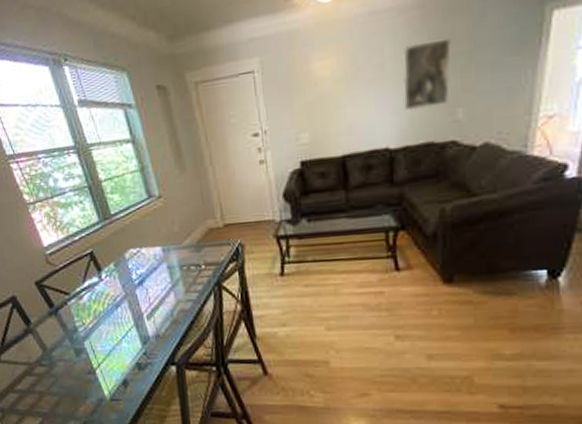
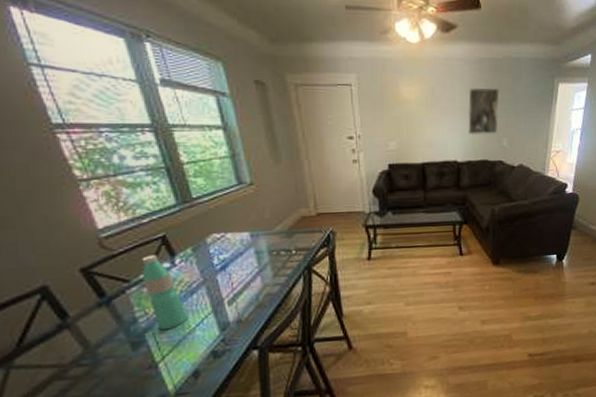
water bottle: none [76,270,115,340] -> present [141,255,188,331]

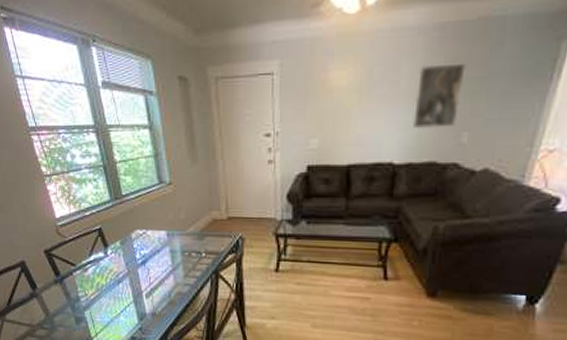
water bottle: present [141,255,188,331] -> none [84,244,115,311]

